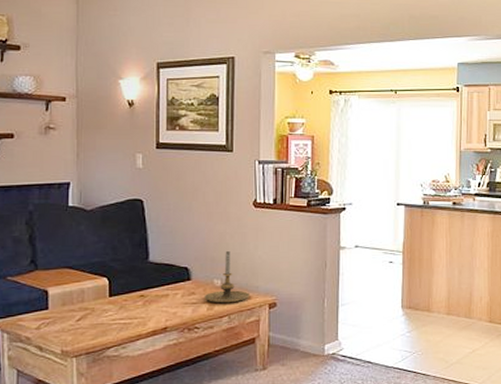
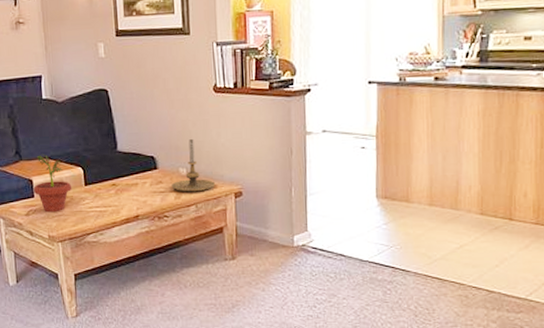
potted plant: none [49,263,95,326] -> present [34,153,72,213]

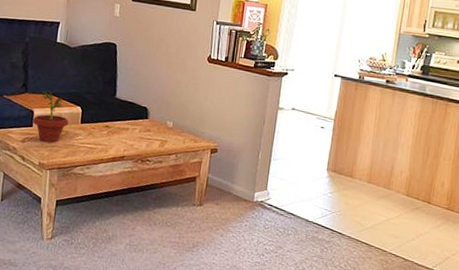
candle holder: present [171,139,216,192] -> none [157,98,196,144]

